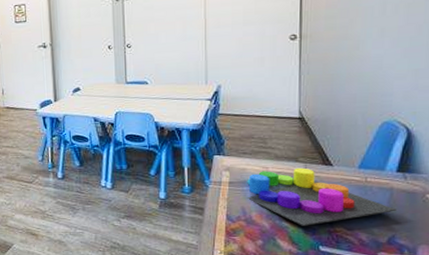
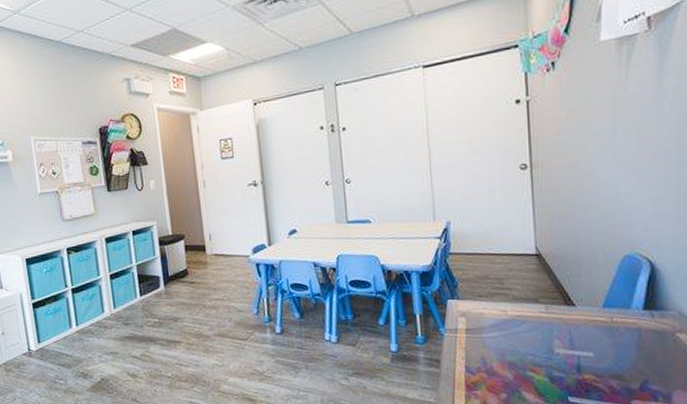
stacking toy: present [247,167,397,226] -> none [485,309,647,375]

